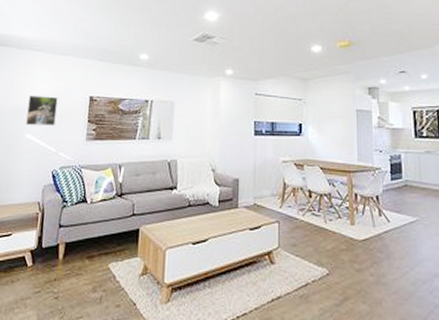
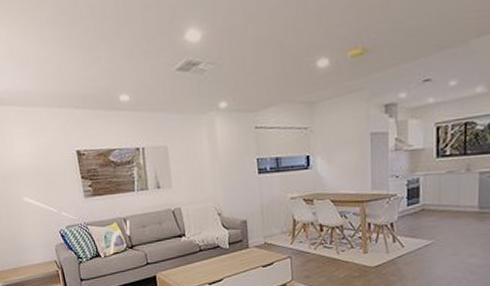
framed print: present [26,96,58,125] -> none [14,155,49,188]

